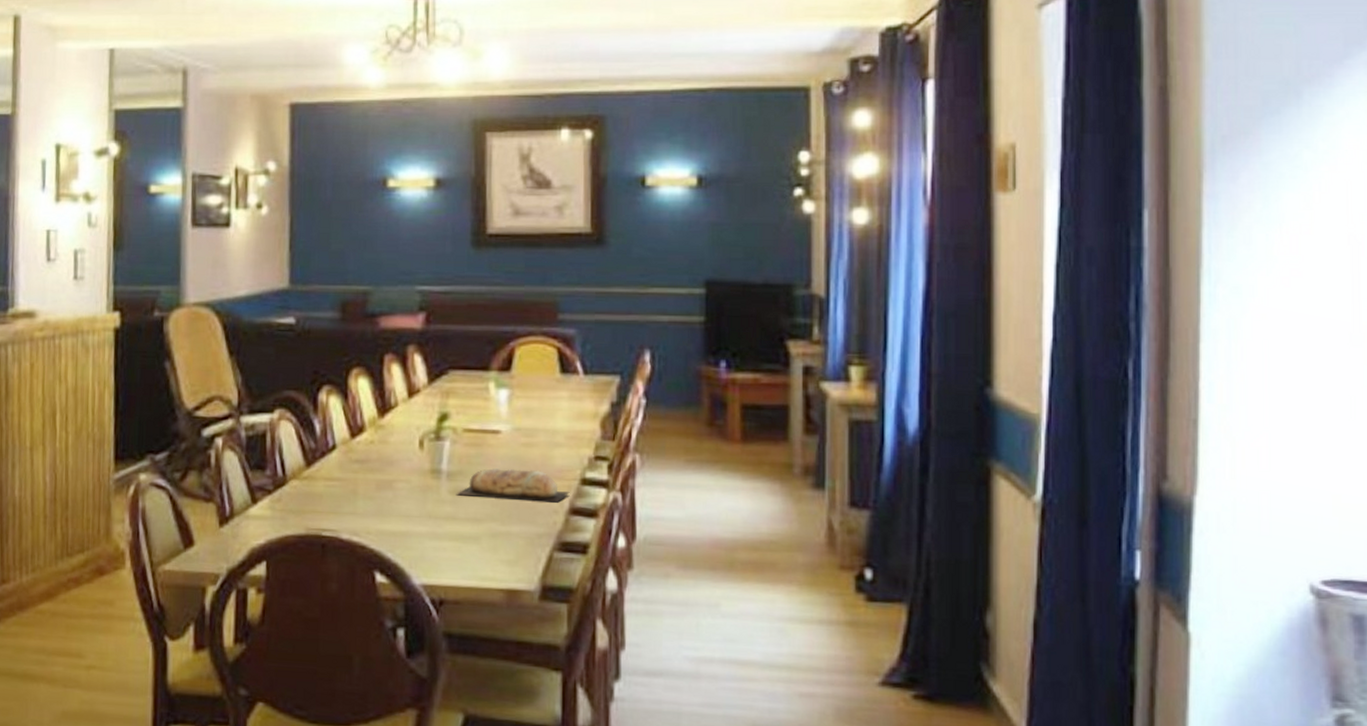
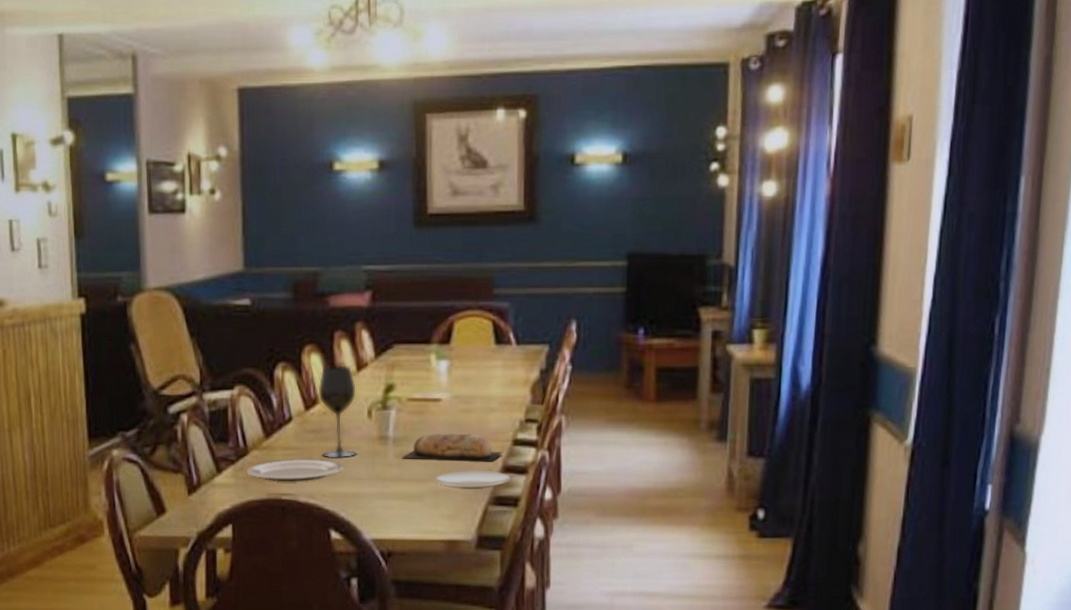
plate: none [284,491,392,516] -> present [246,459,344,481]
wineglass: none [365,390,408,493] -> present [318,365,357,459]
plate: none [493,511,578,533] -> present [435,471,511,490]

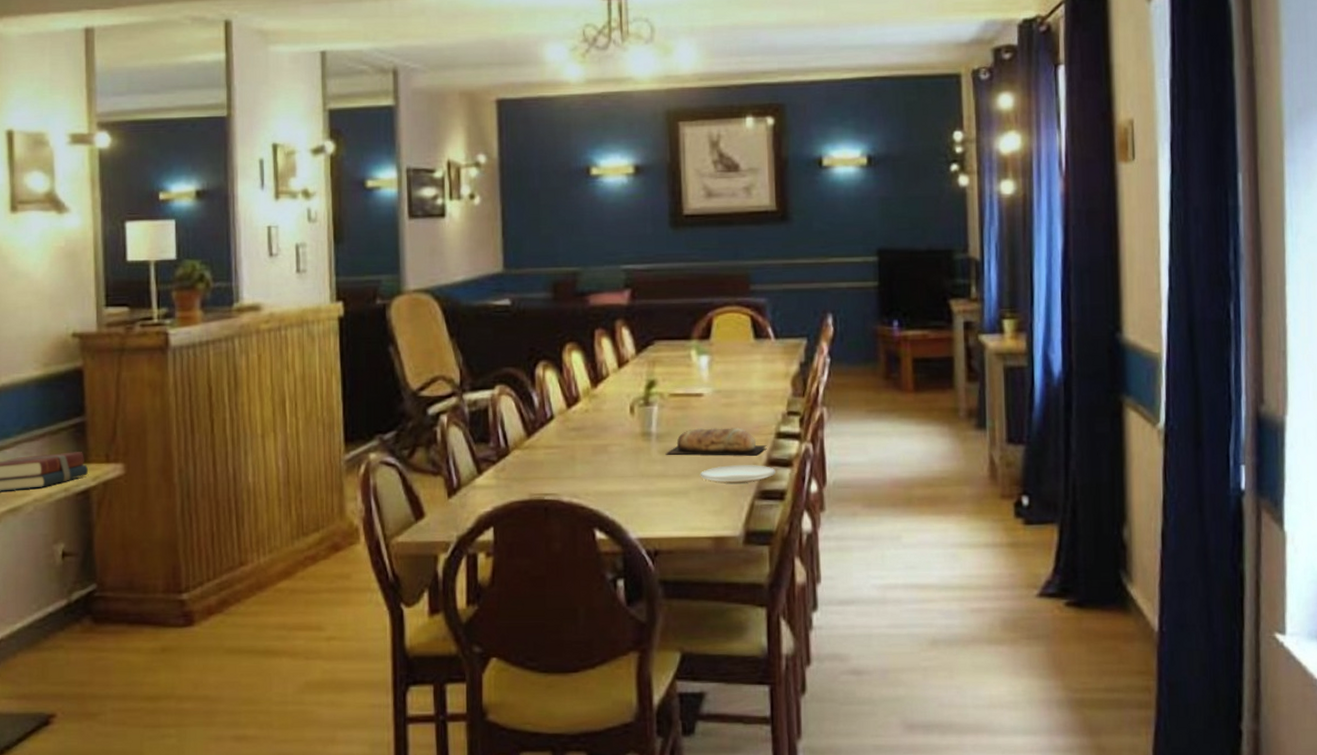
plate: present [246,459,344,481] -> none [508,457,608,481]
wineglass: present [318,365,357,459] -> none [579,362,620,456]

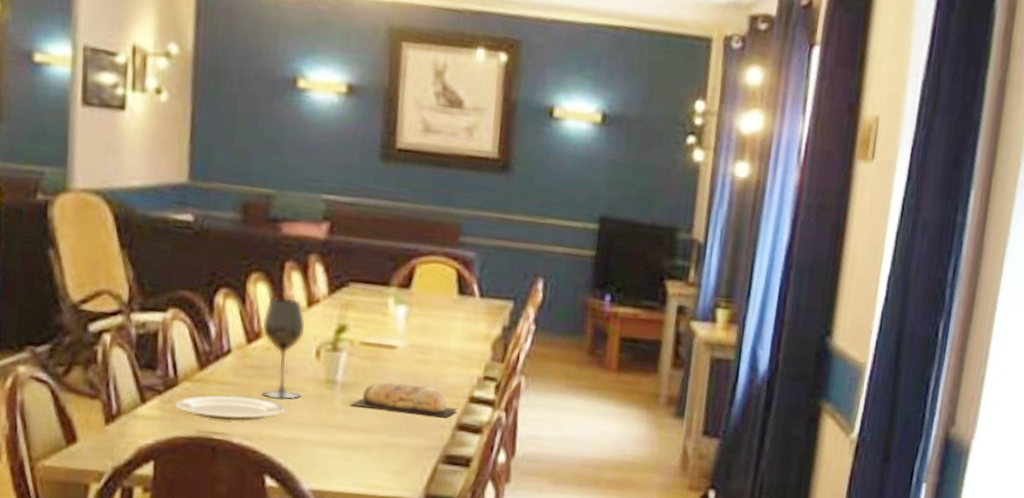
plate: none [508,457,608,481] -> present [174,394,286,421]
wineglass: none [579,362,620,456] -> present [262,297,306,400]
plate: present [700,465,776,485] -> none [383,424,464,446]

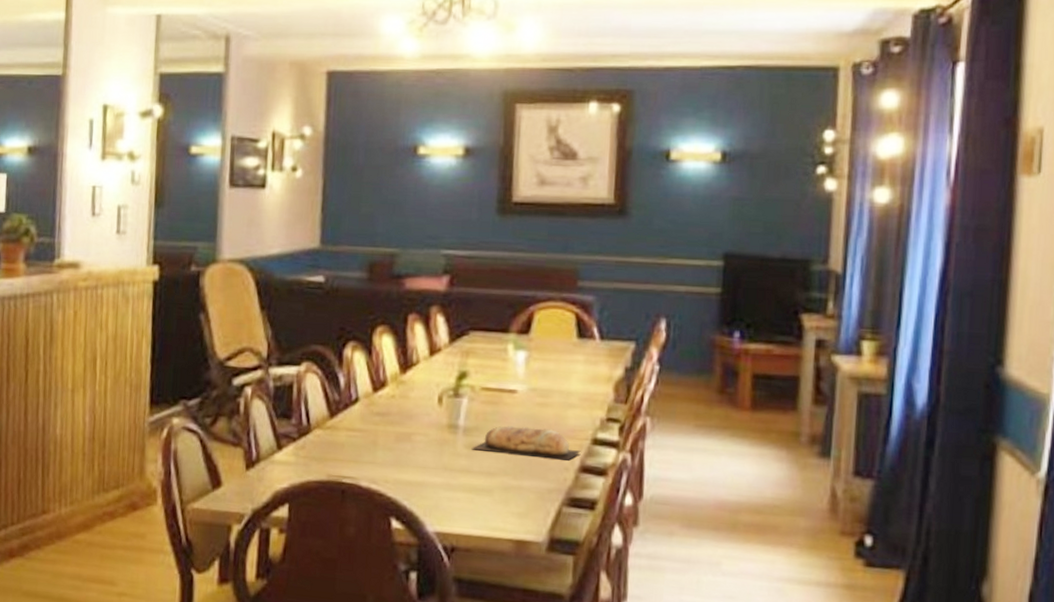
plate: present [174,394,286,421] -> none [307,440,410,465]
wineglass: present [262,297,306,400] -> none [387,348,429,445]

